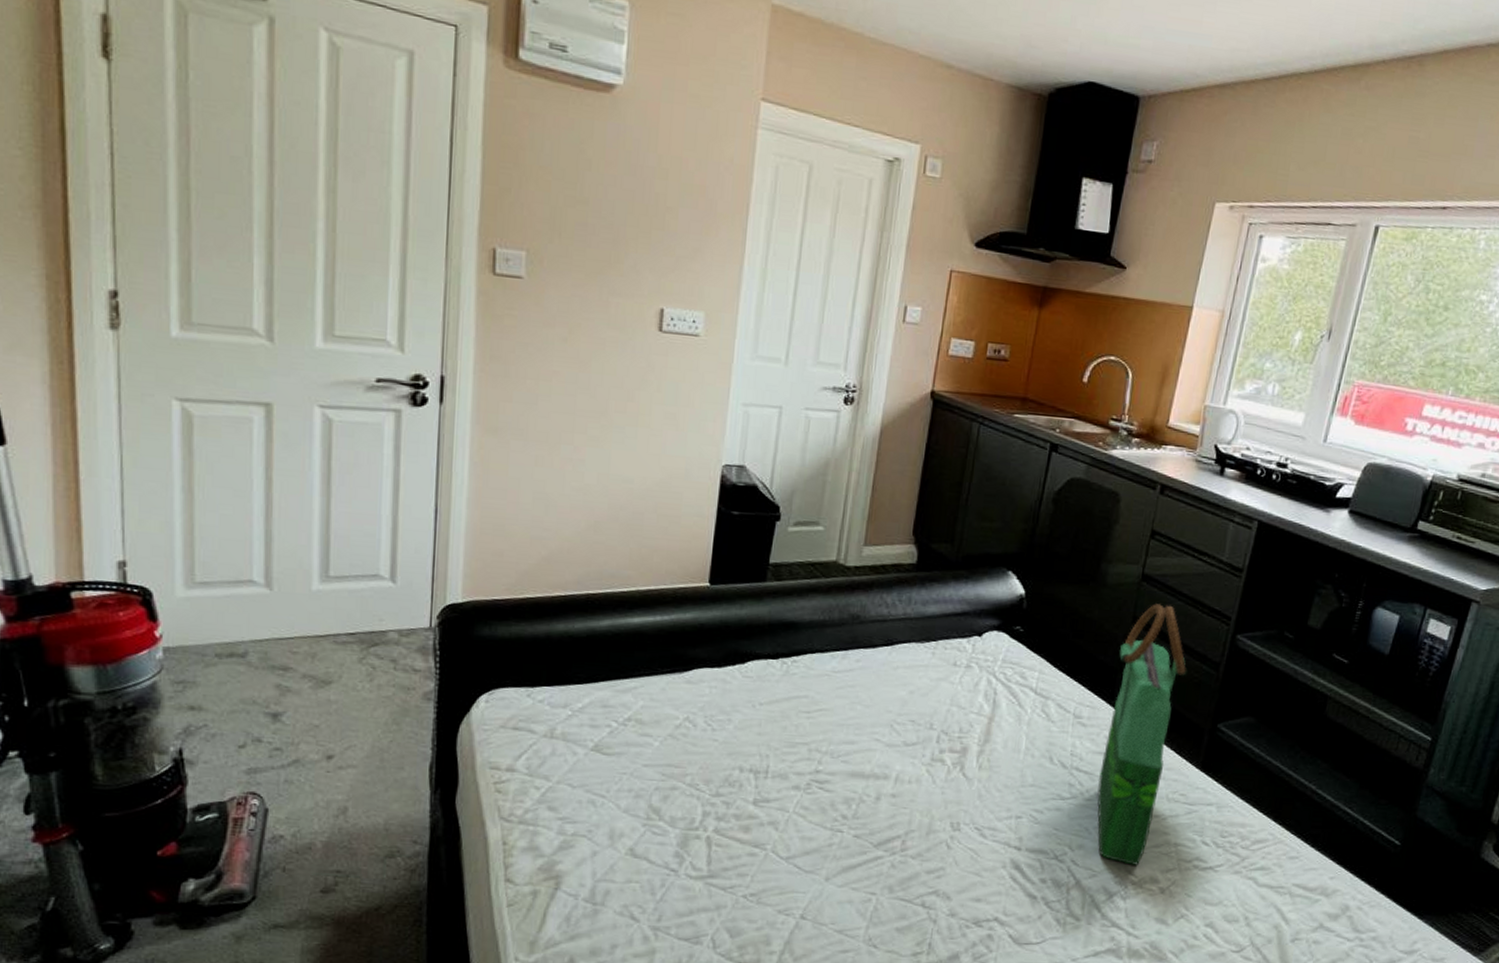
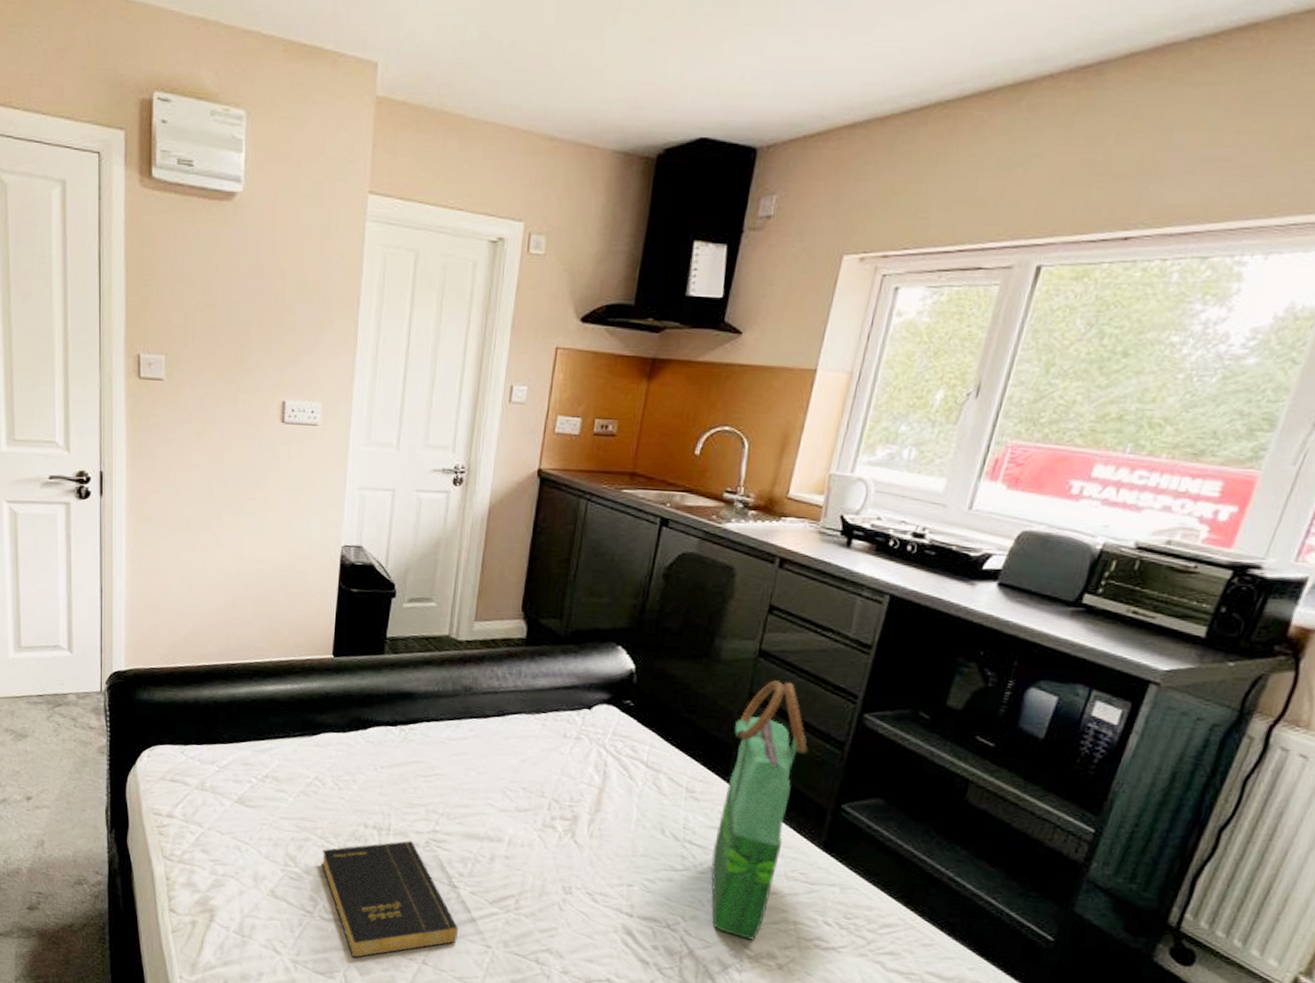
book: none [689,782,840,918] -> present [321,840,458,958]

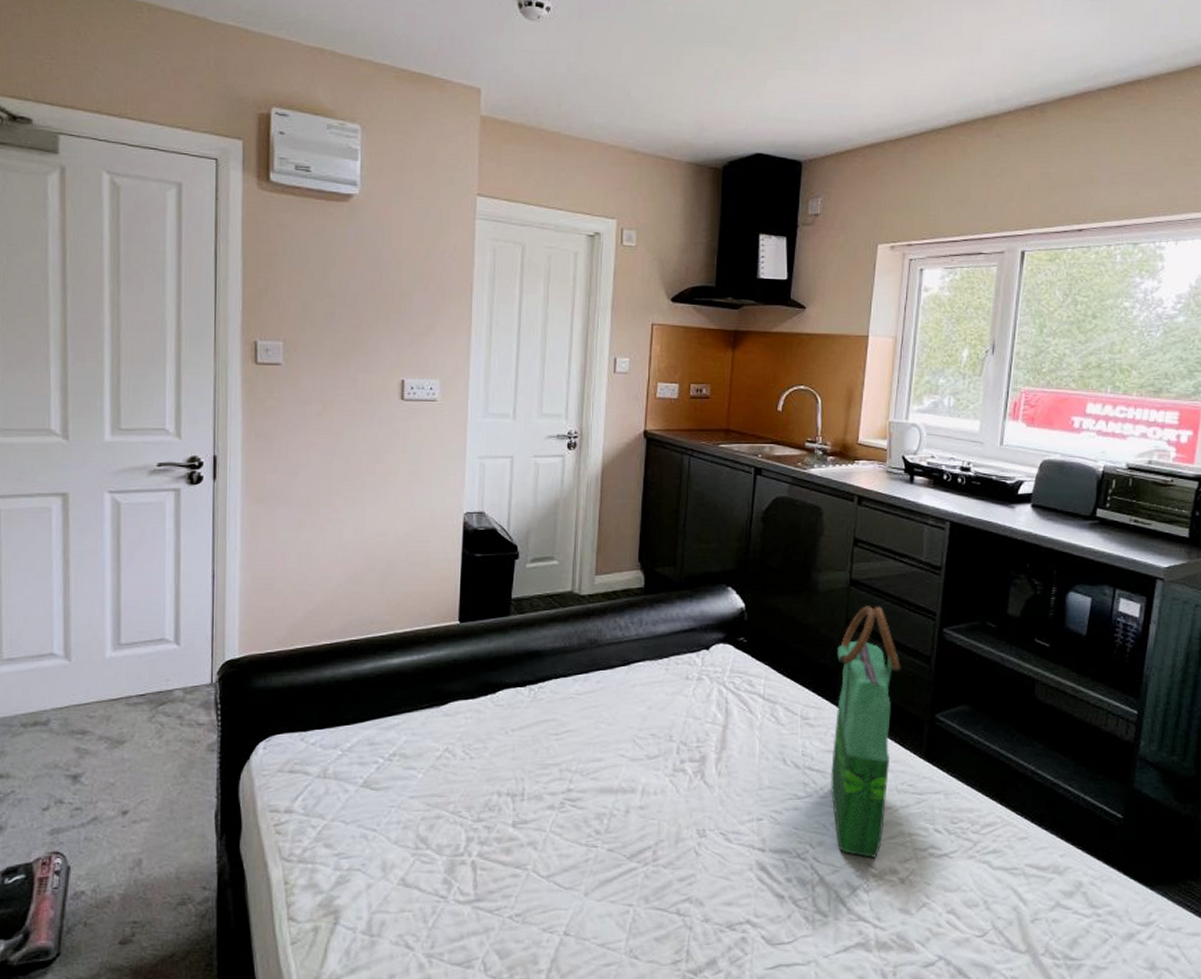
book: present [321,840,458,958] -> none [454,803,598,940]

